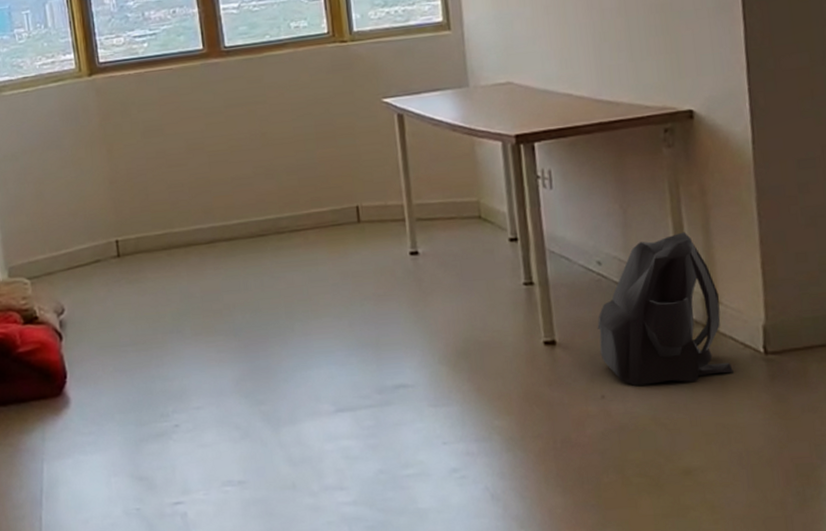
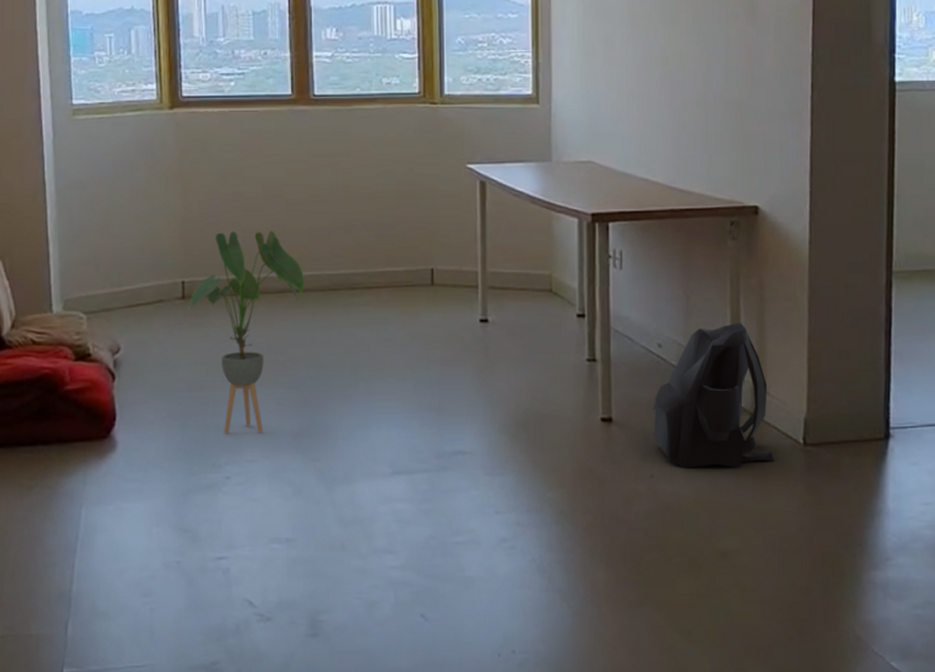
house plant: none [123,183,233,384] -> present [187,231,305,434]

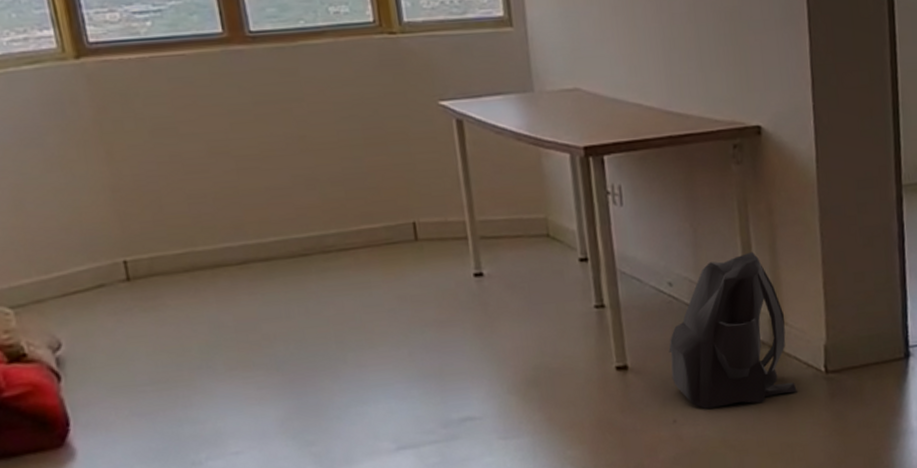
house plant: present [187,231,305,434] -> none [135,194,271,427]

